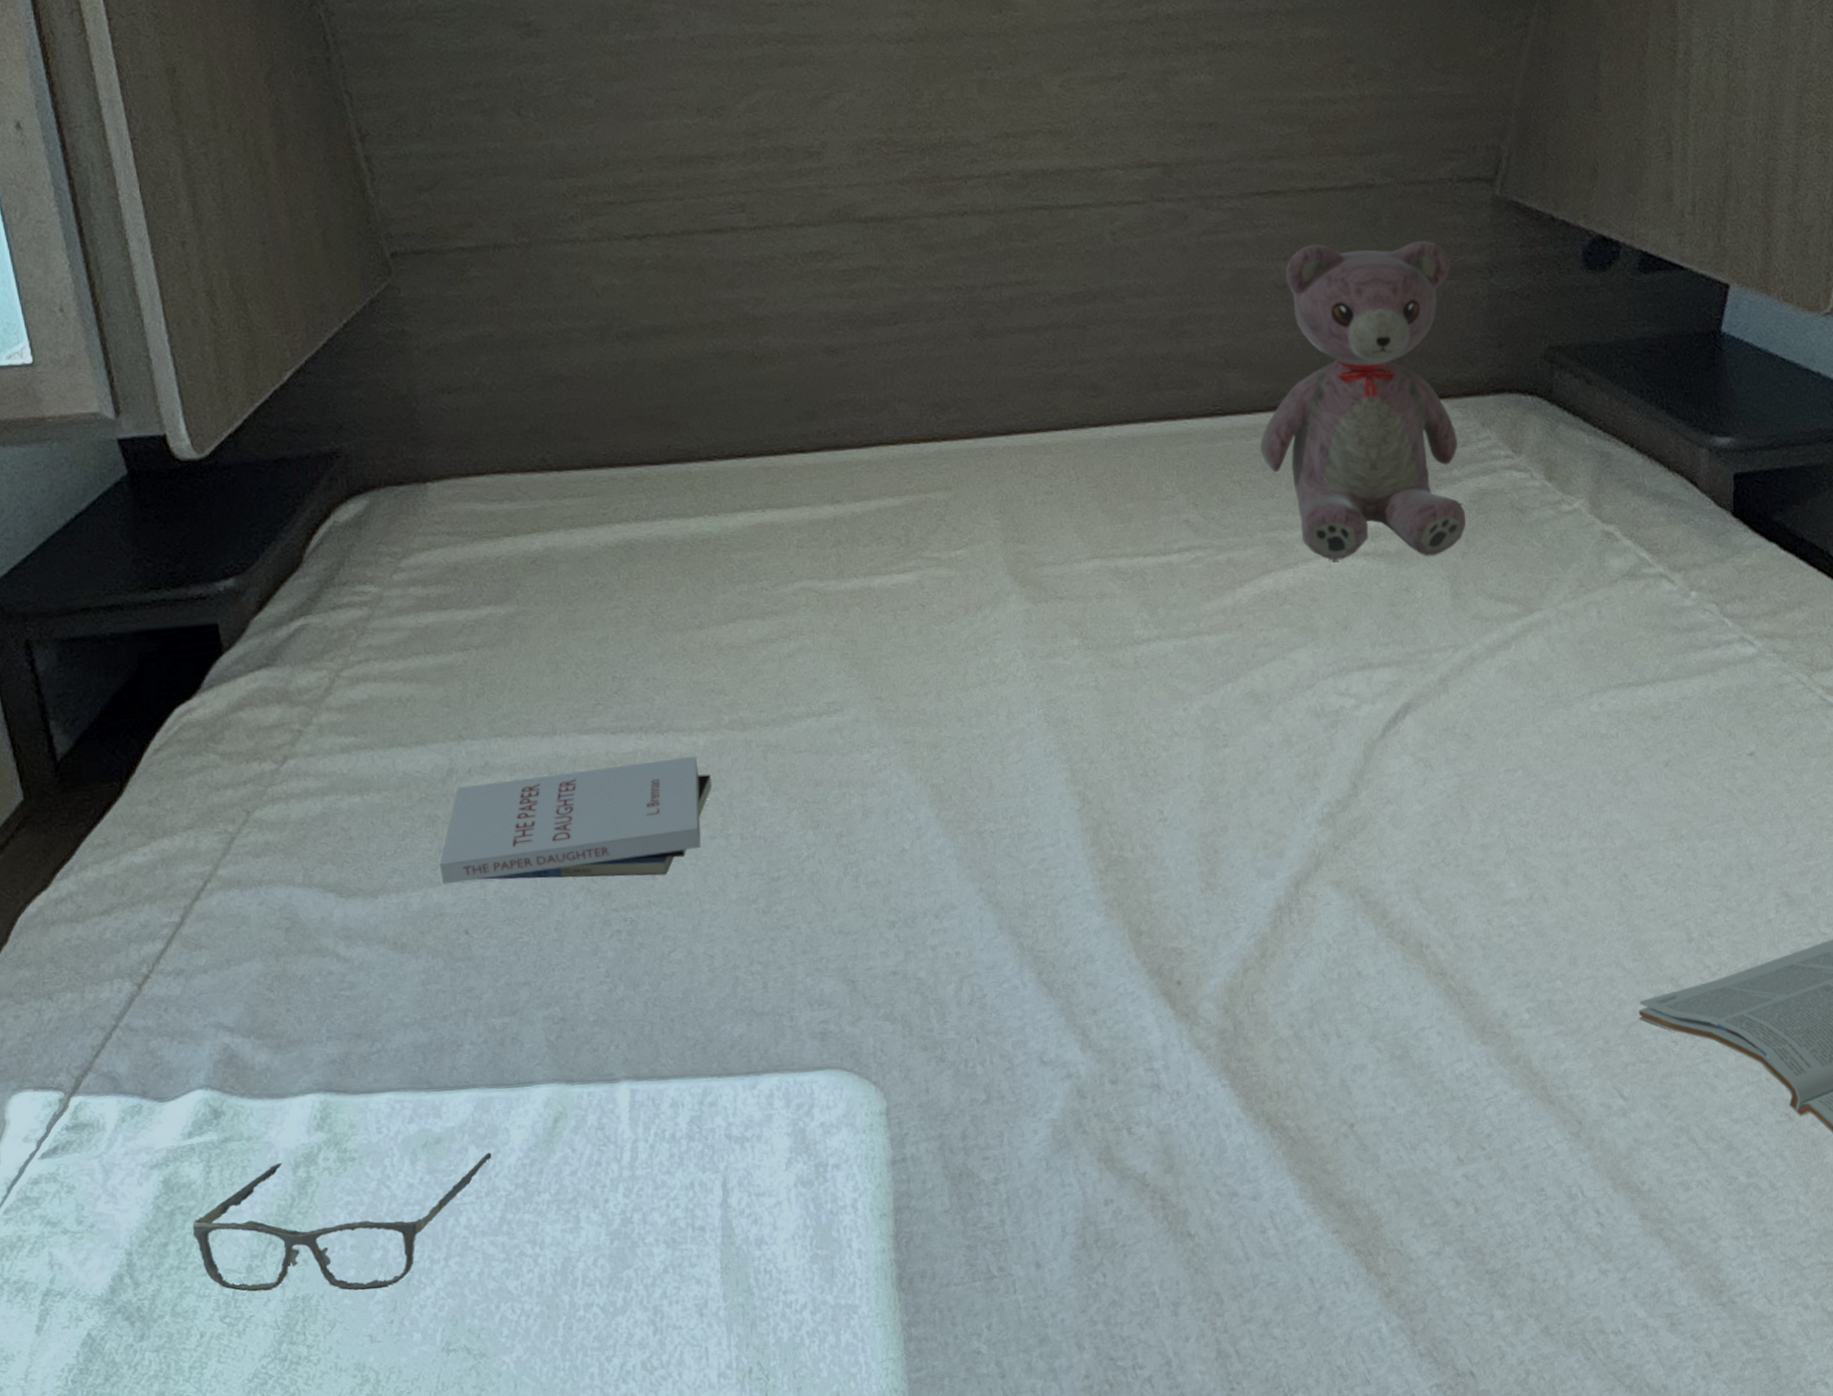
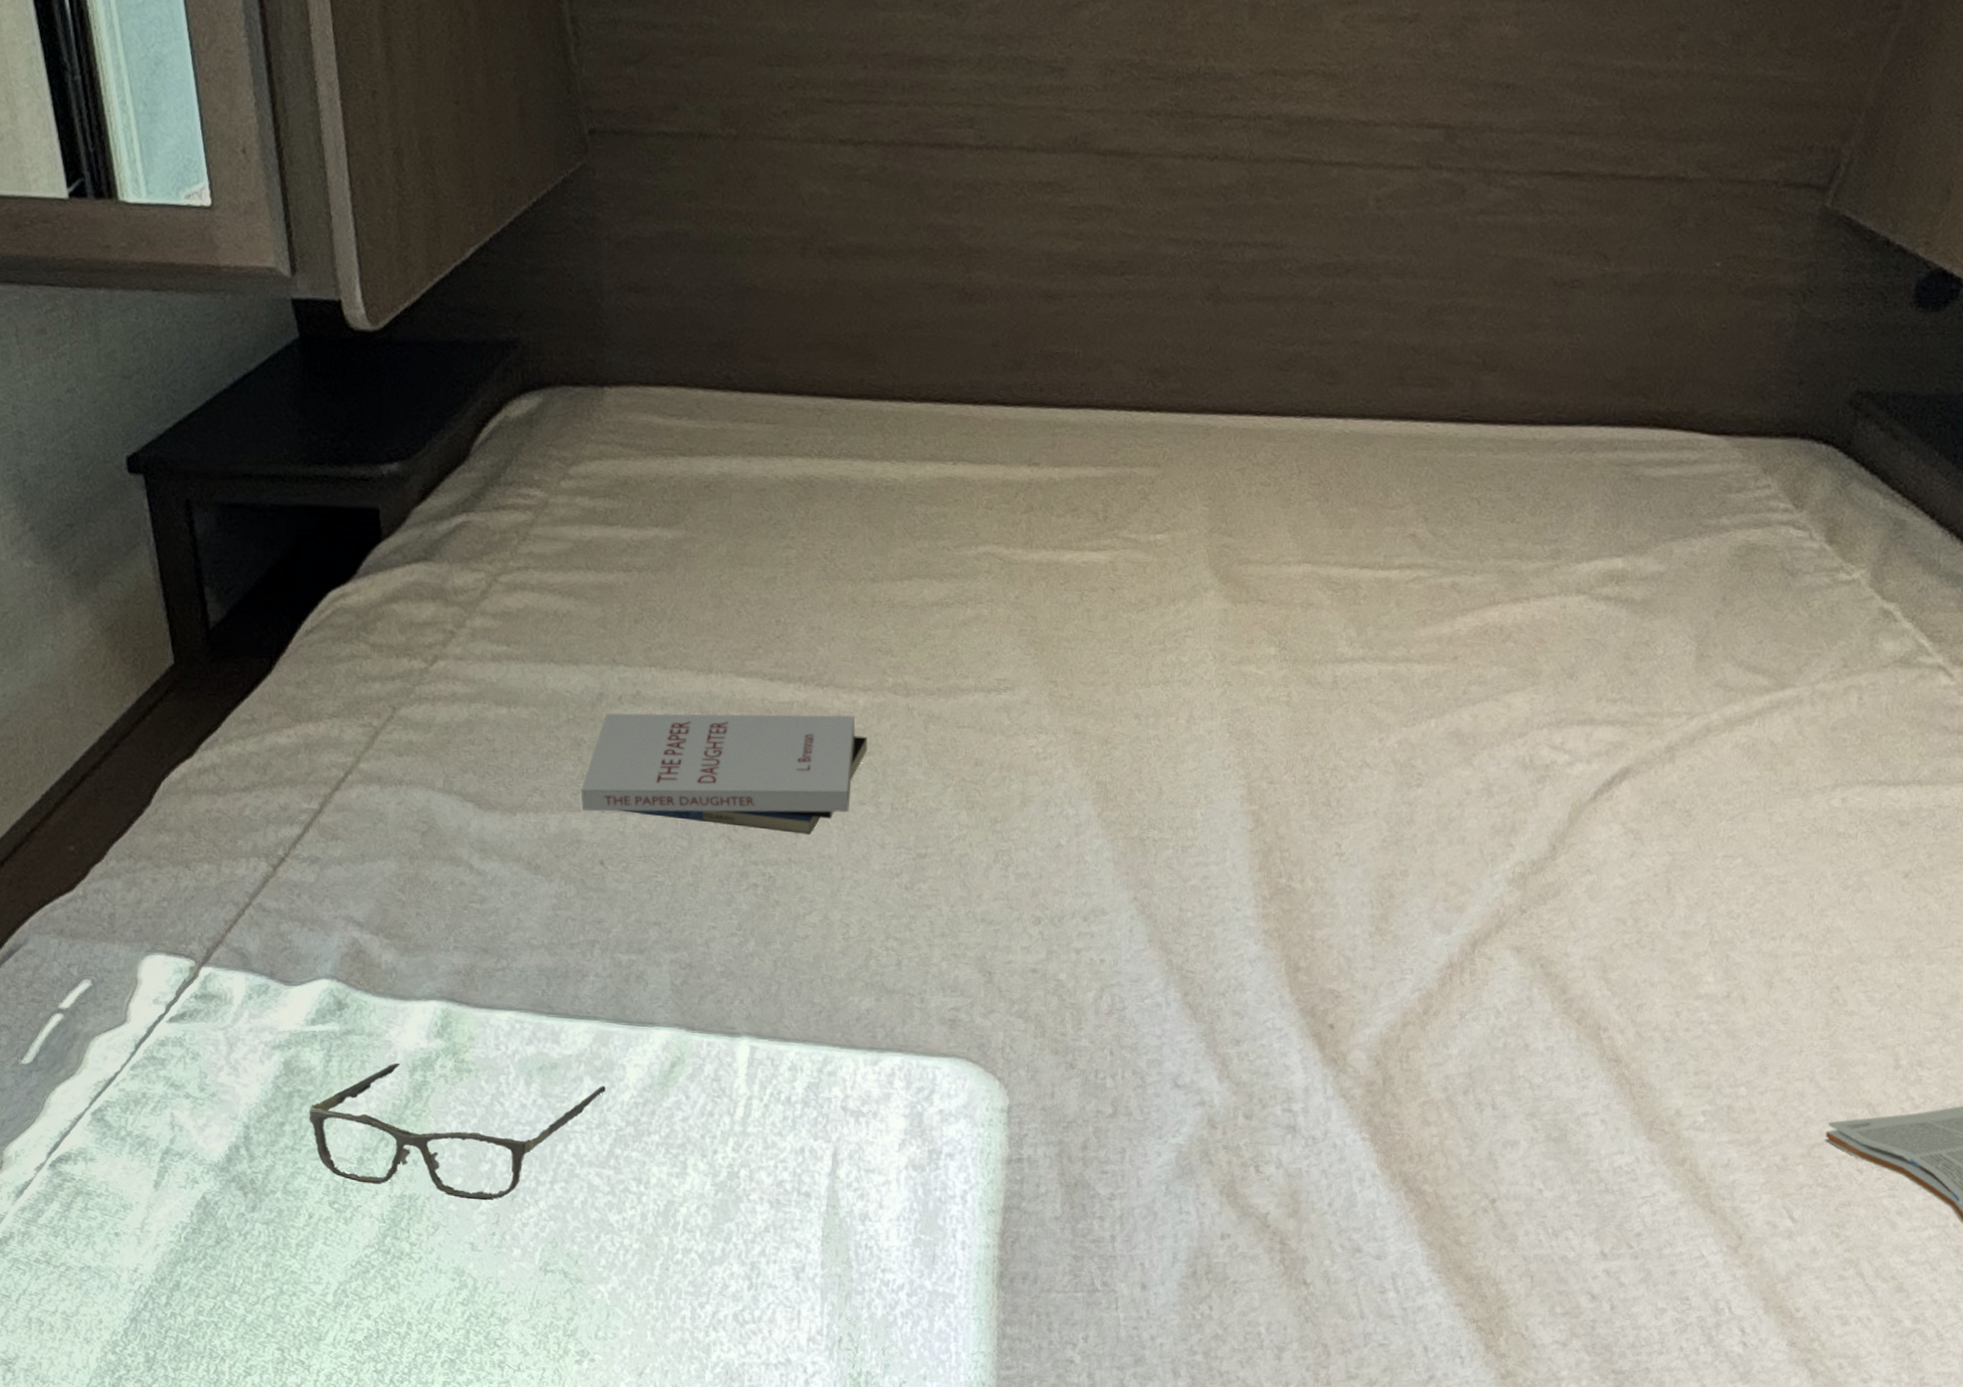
teddy bear: present [1259,240,1466,561] -> none [1506,239,1759,611]

